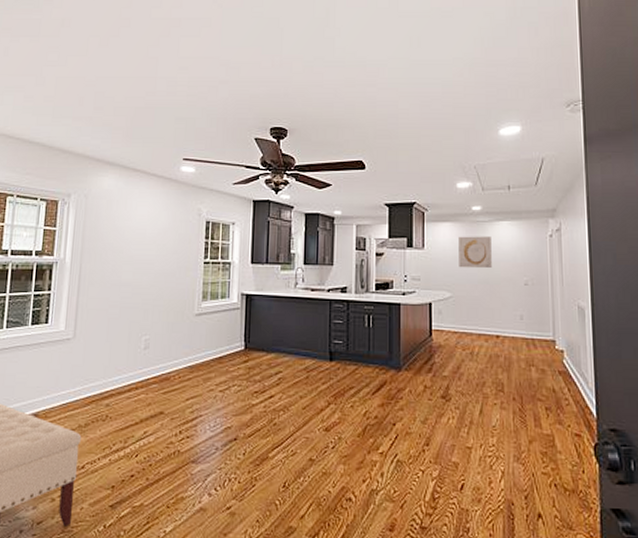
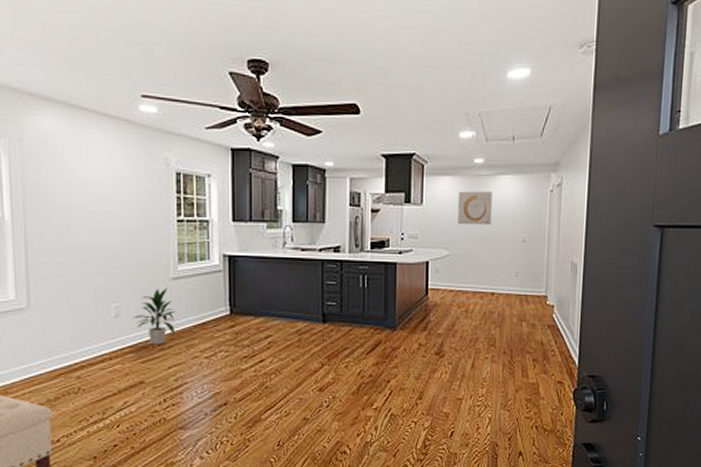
indoor plant: none [159,322,197,377] -> present [132,287,176,345]

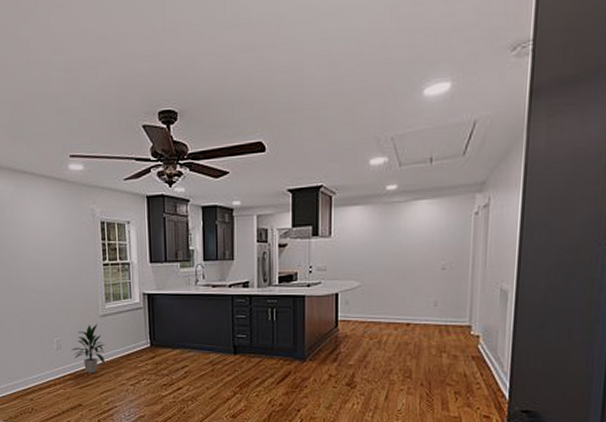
wall art: present [458,191,492,226] -> none [369,218,407,255]

